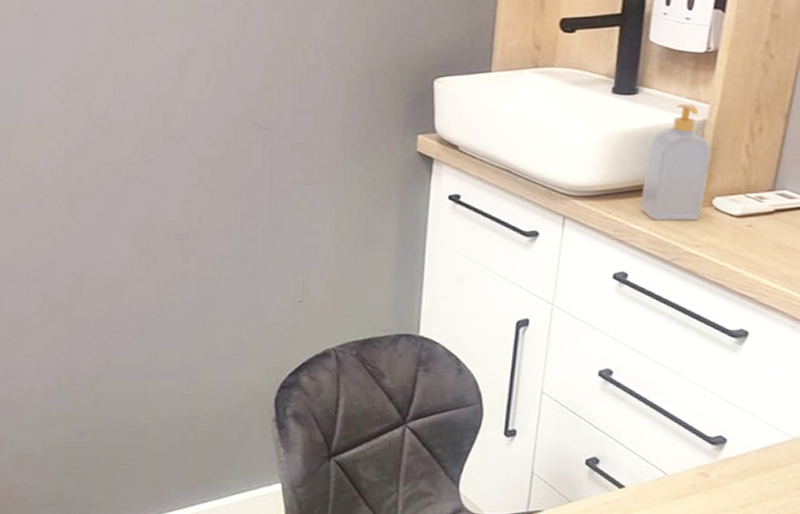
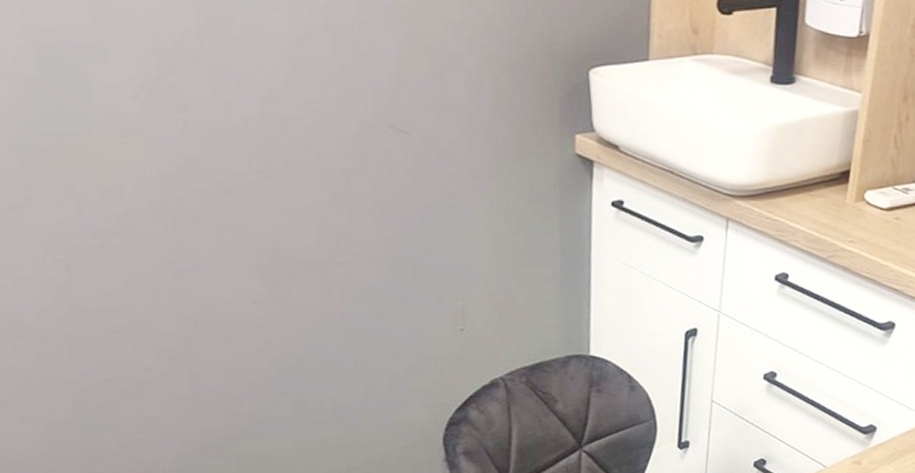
soap bottle: present [640,103,711,221] -> none [798,93,863,218]

